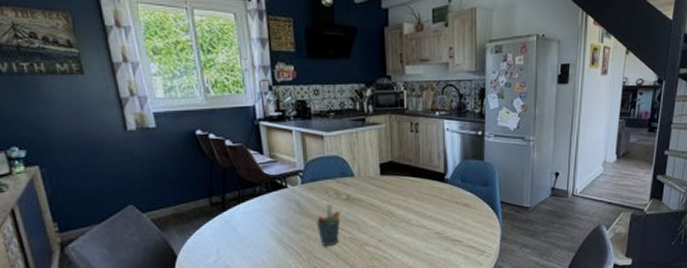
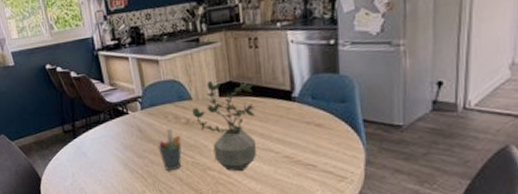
potted plant: none [353,159,412,247] -> present [192,80,256,172]

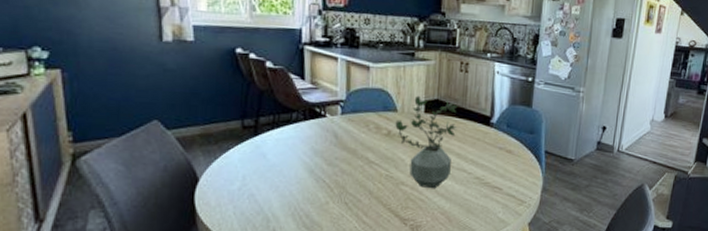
pen holder: present [158,128,182,171] -> none [352,138,379,183]

